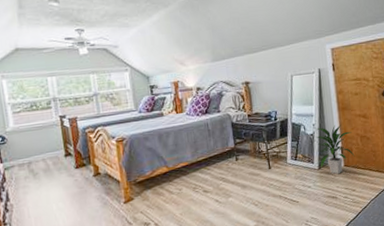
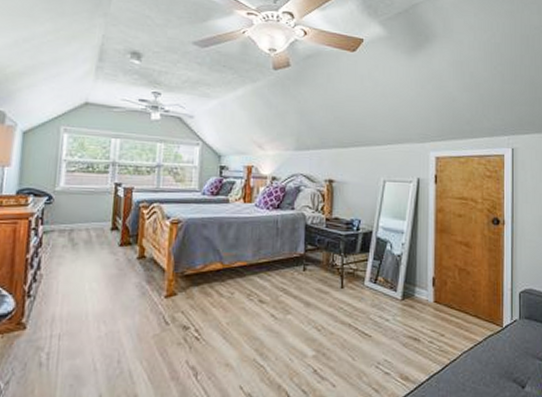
indoor plant: present [315,124,355,175] -> none [404,248,449,311]

